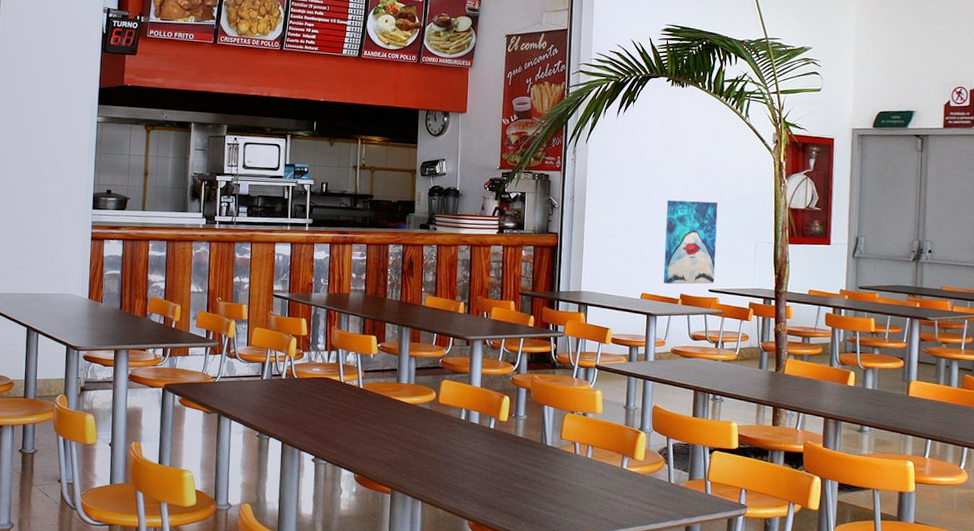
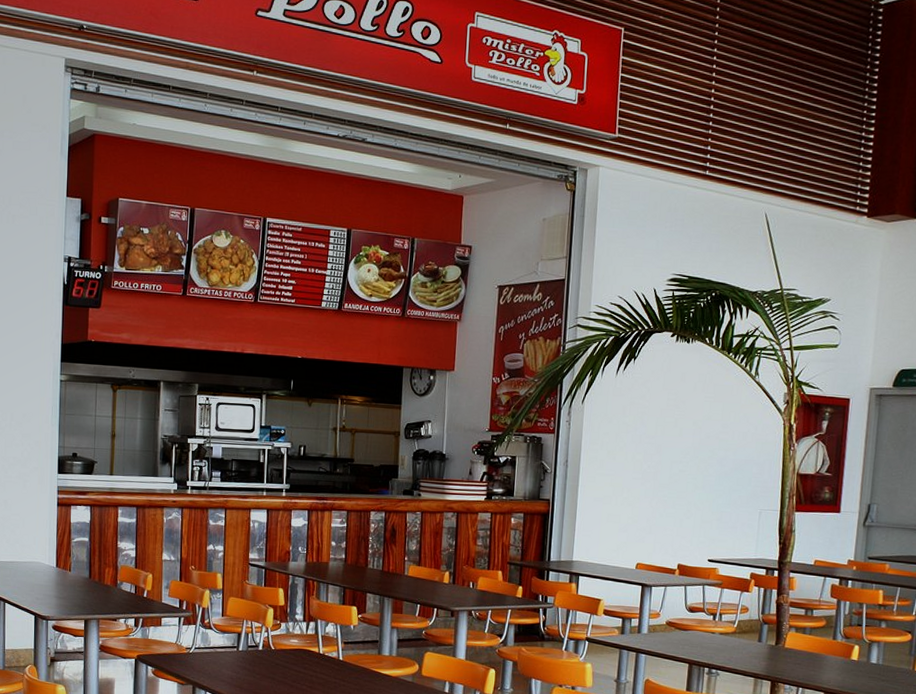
wall art: present [663,200,718,285] -> none [660,465,722,554]

